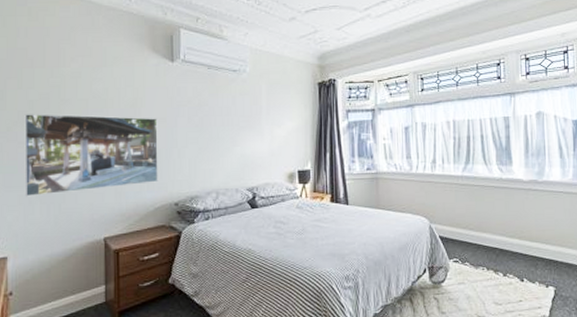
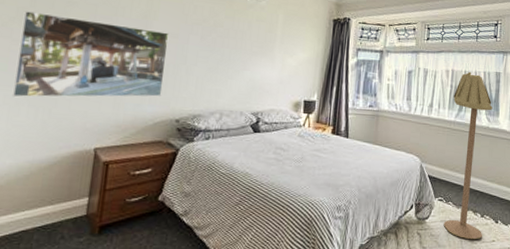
floor lamp: none [458,120,507,302] -> present [443,71,493,240]

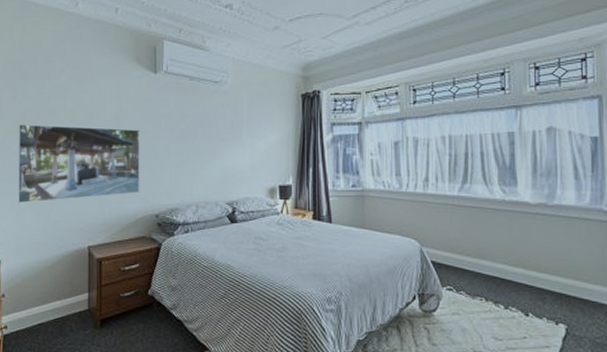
floor lamp: present [443,71,493,240] -> none [454,135,508,336]

